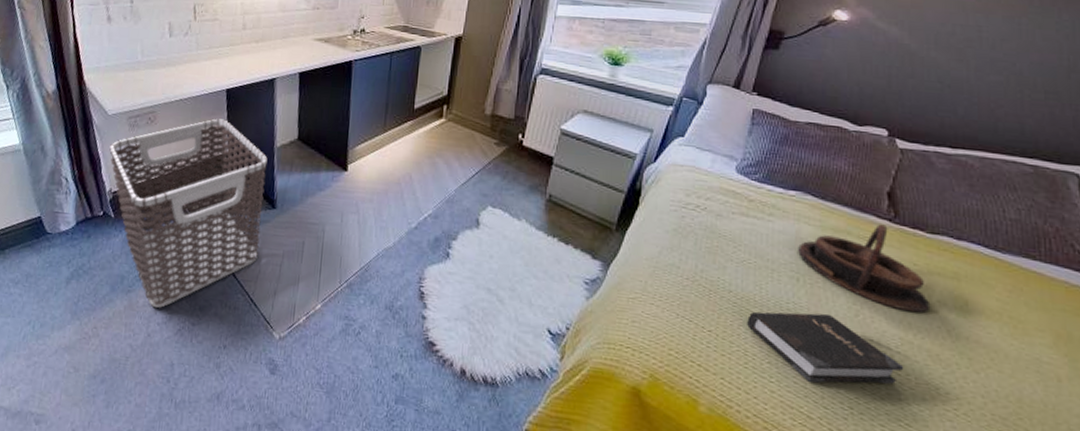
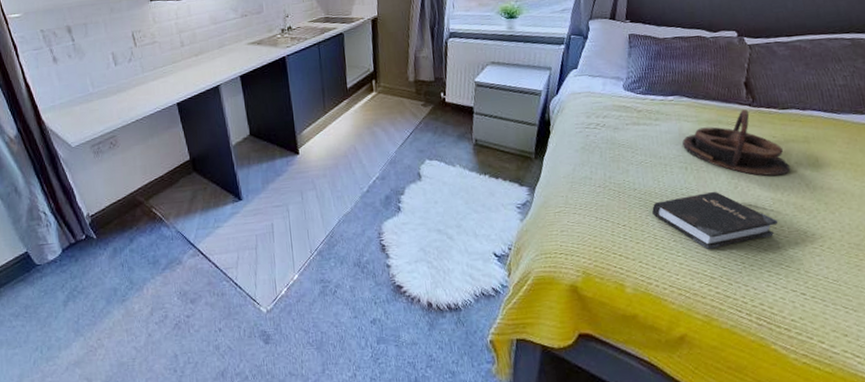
clothes hamper: present [109,118,268,308] -> none [79,130,234,310]

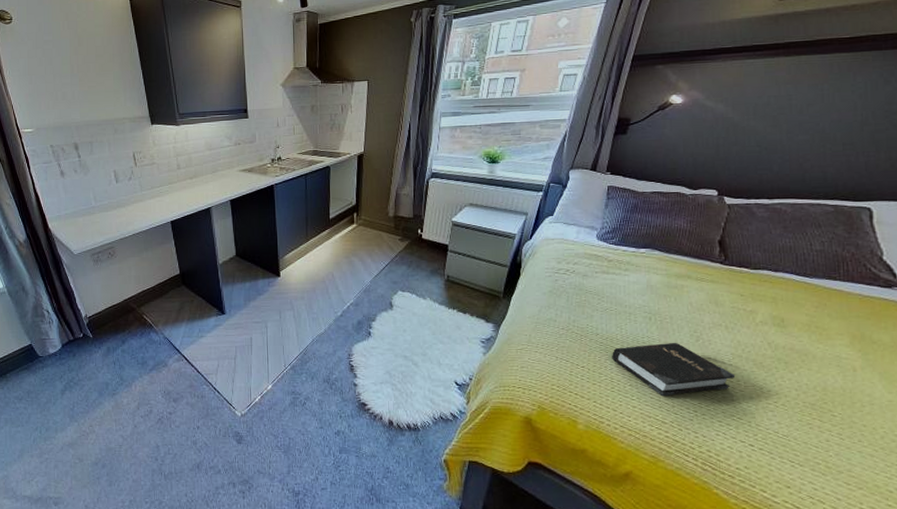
serving tray: present [682,109,791,176] -> none [649,267,755,333]

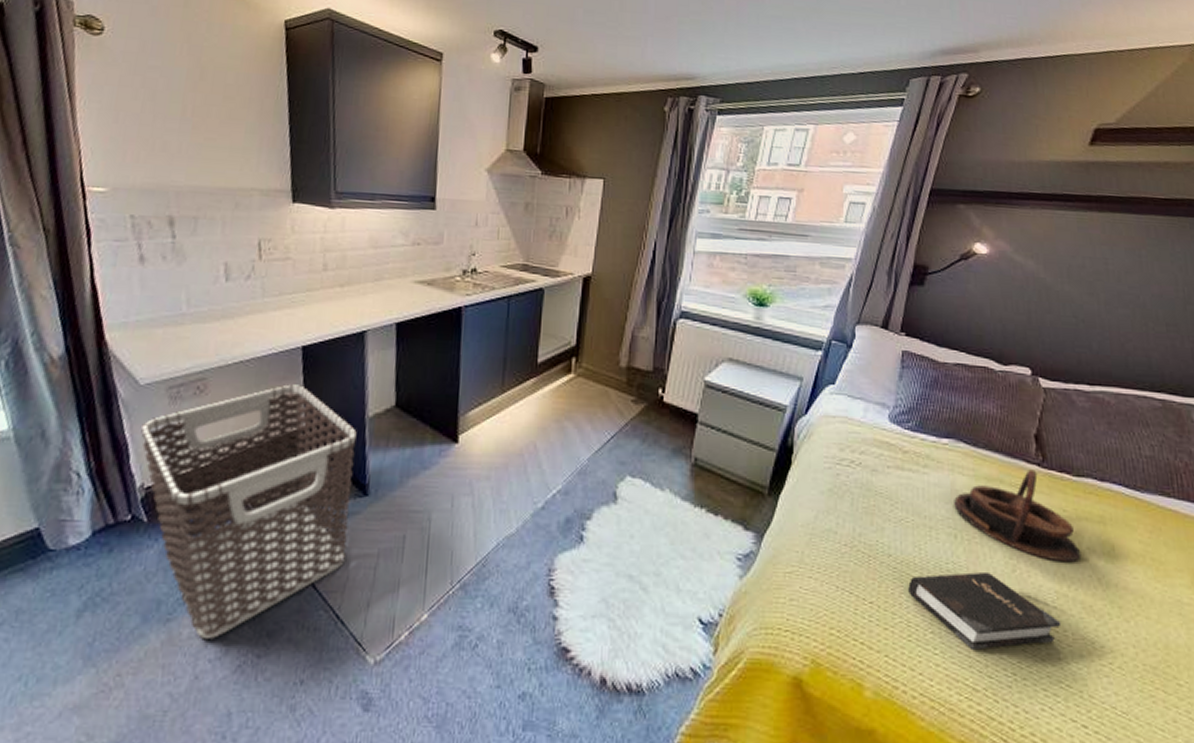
clothes hamper: none [80,246,215,405] -> present [141,384,357,640]
serving tray: none [649,267,755,333] -> present [954,469,1082,563]

